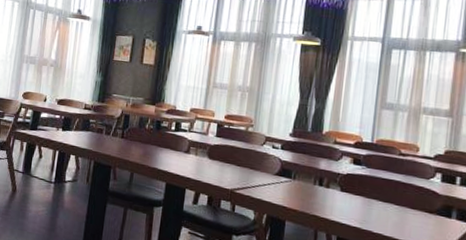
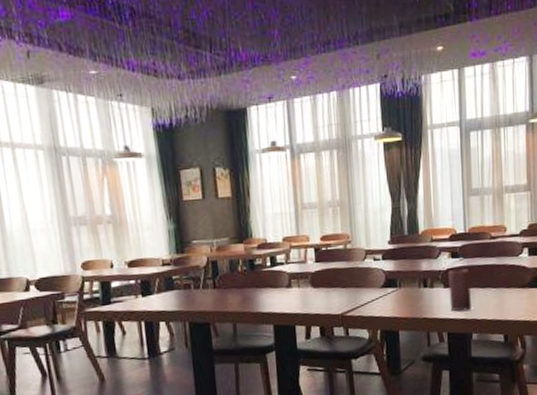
candle: none [343,175,371,220] -> present [448,268,472,311]

